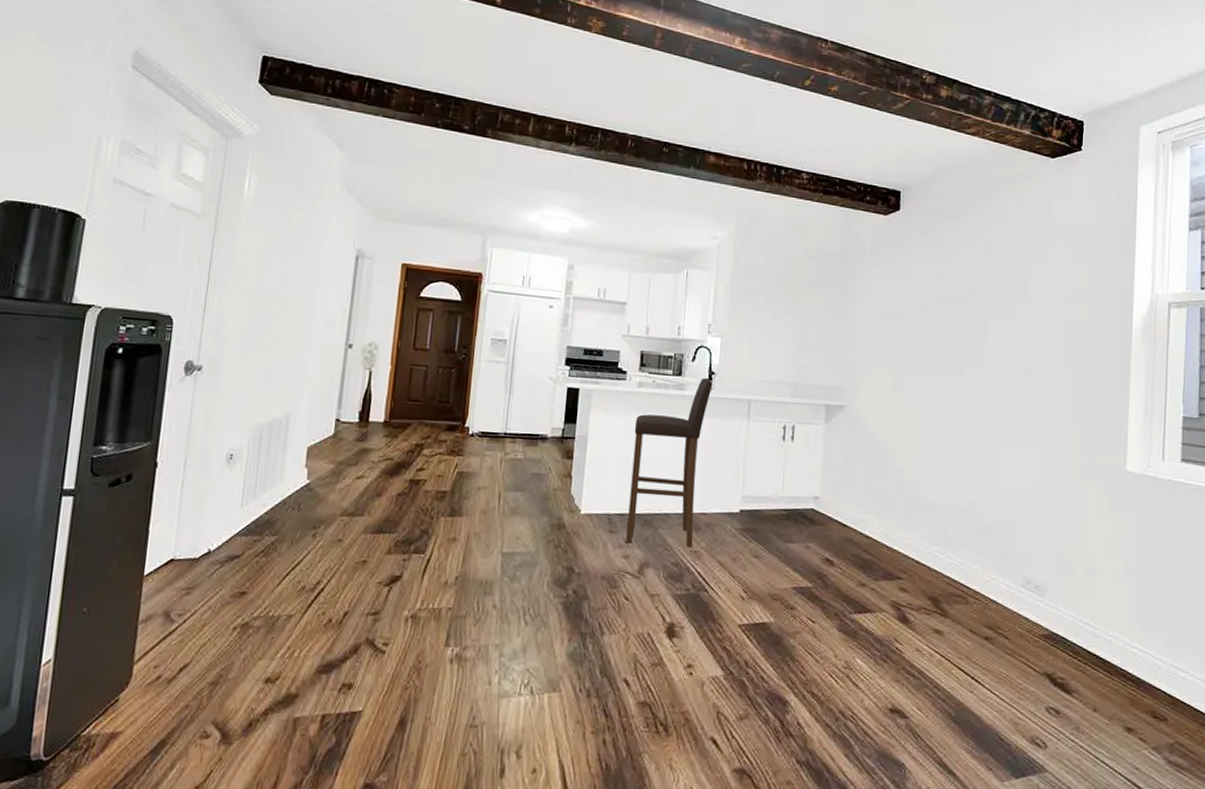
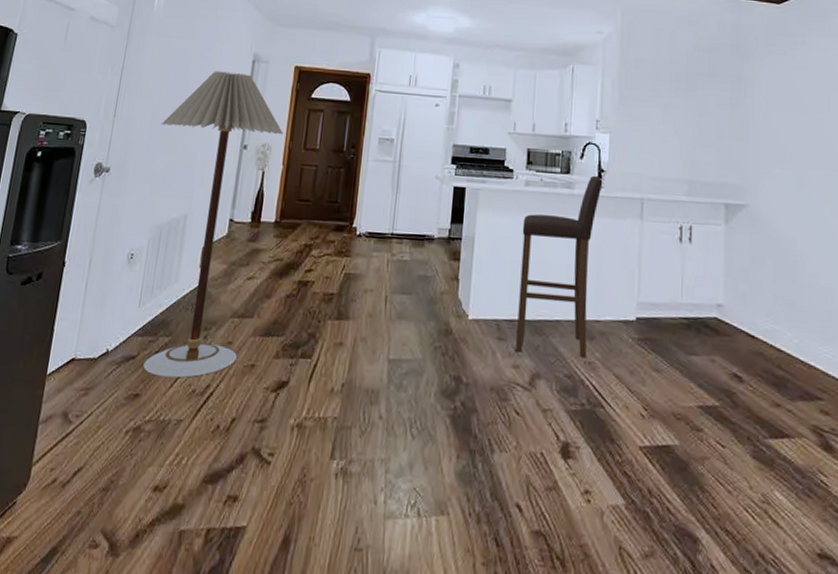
floor lamp: none [249,266,392,576] -> present [143,71,284,378]

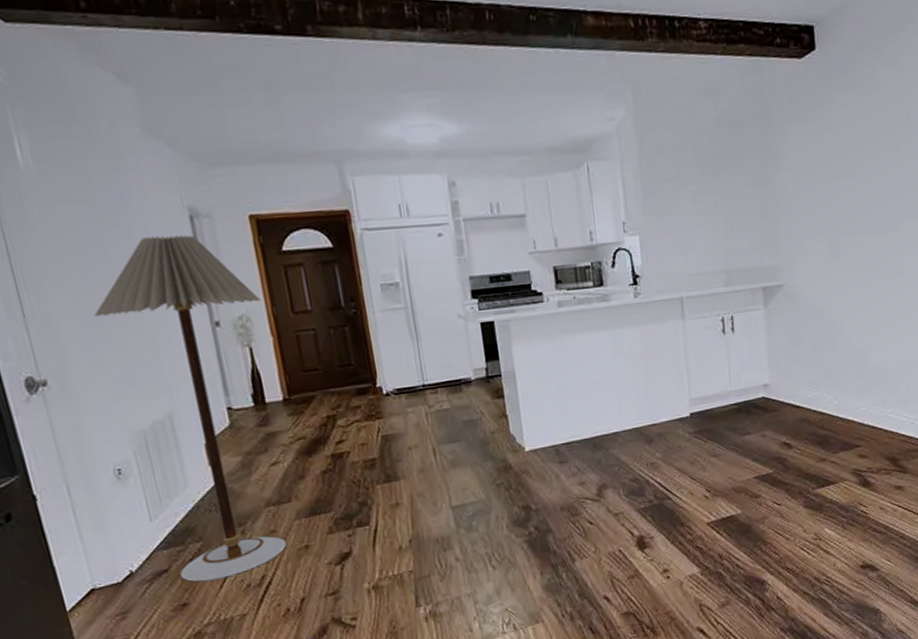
bar stool: present [516,175,603,358] -> none [562,282,647,470]

